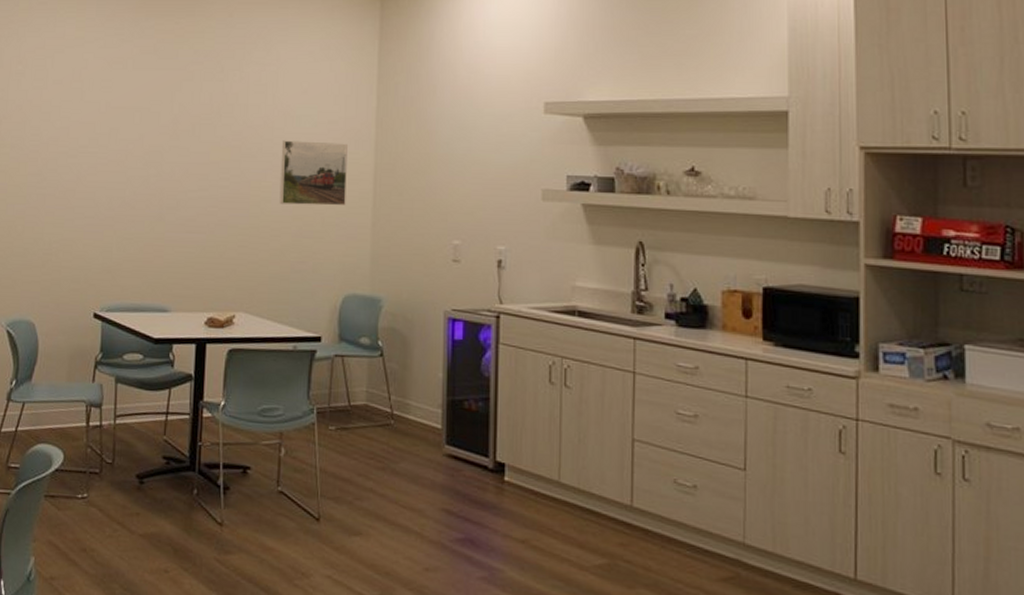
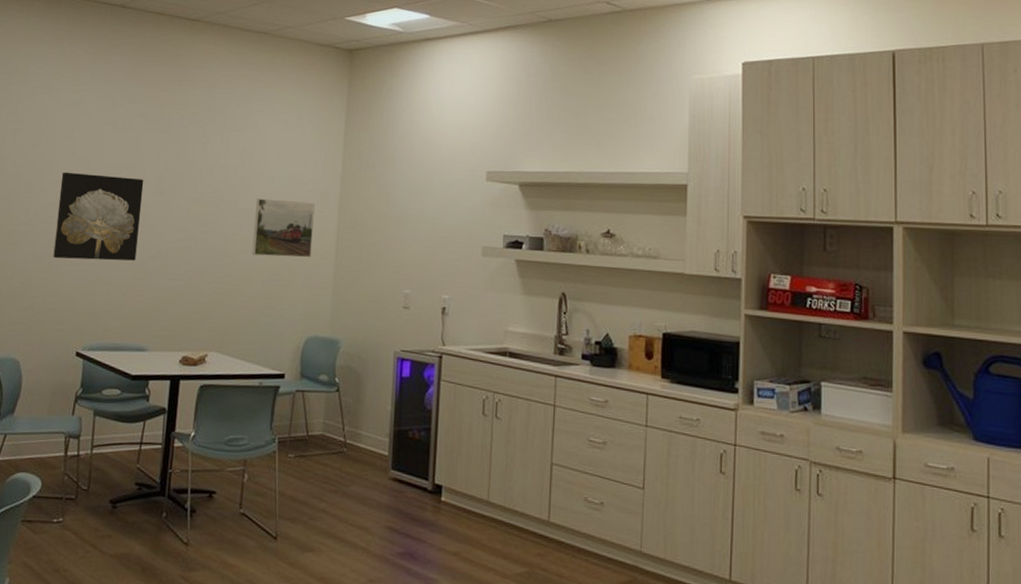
wall art: none [65,116,159,213] -> present [53,172,144,261]

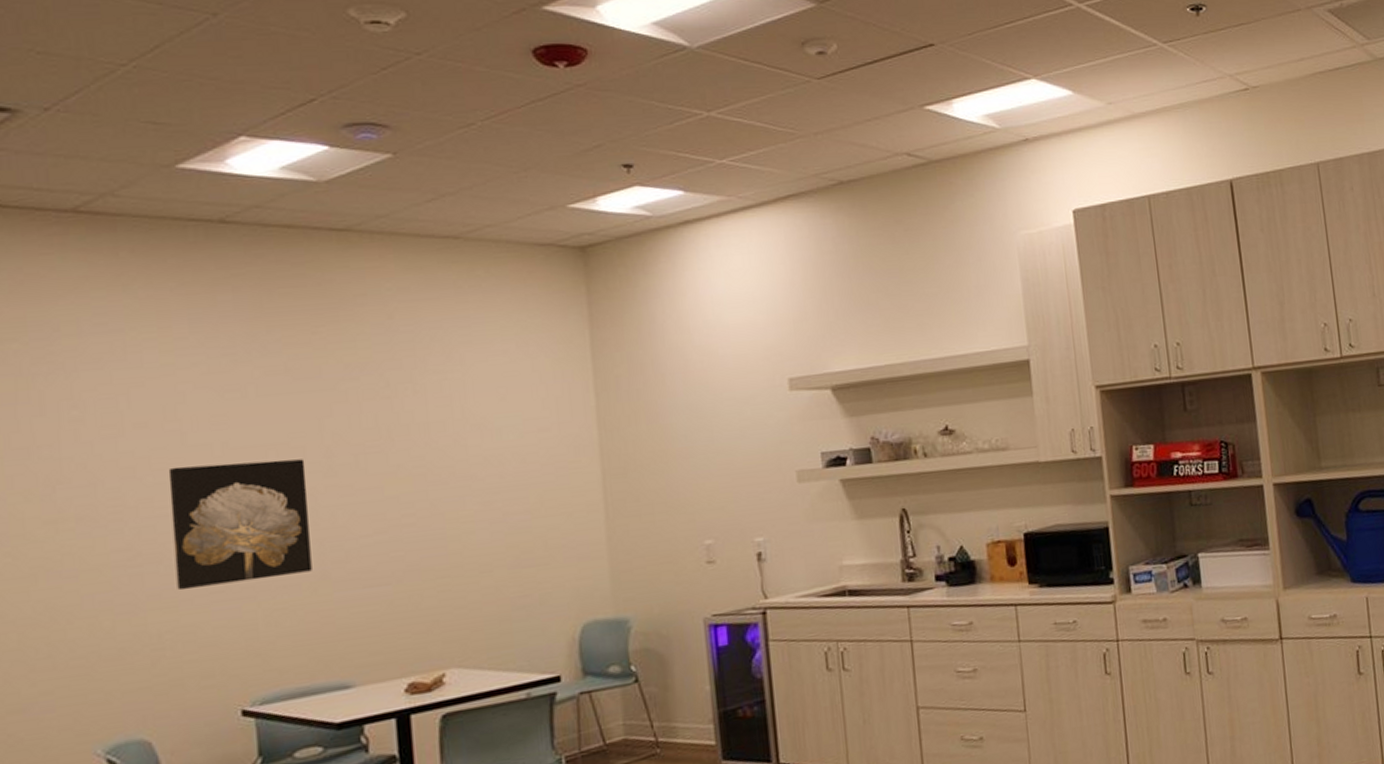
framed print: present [252,198,315,258] -> none [480,452,572,534]

